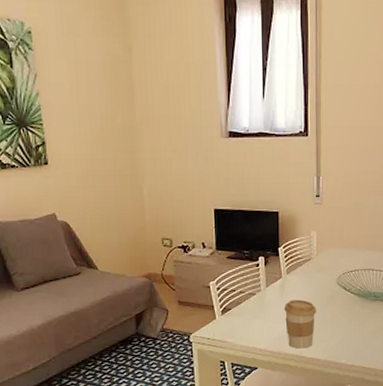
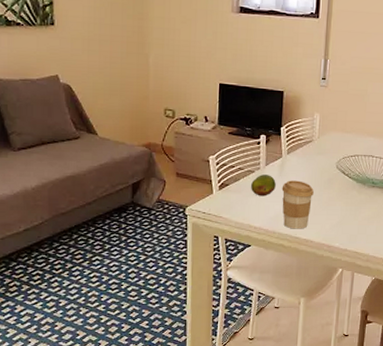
fruit: none [253,296,278,318] -> present [251,174,276,196]

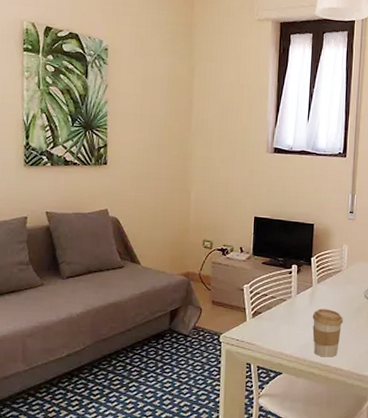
fruit: present [251,174,276,196] -> none [283,303,307,324]

